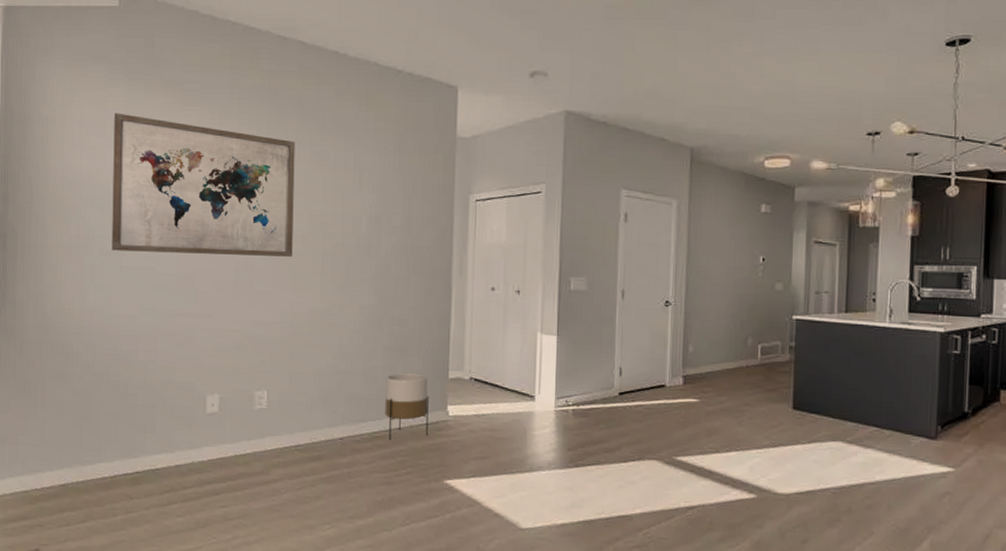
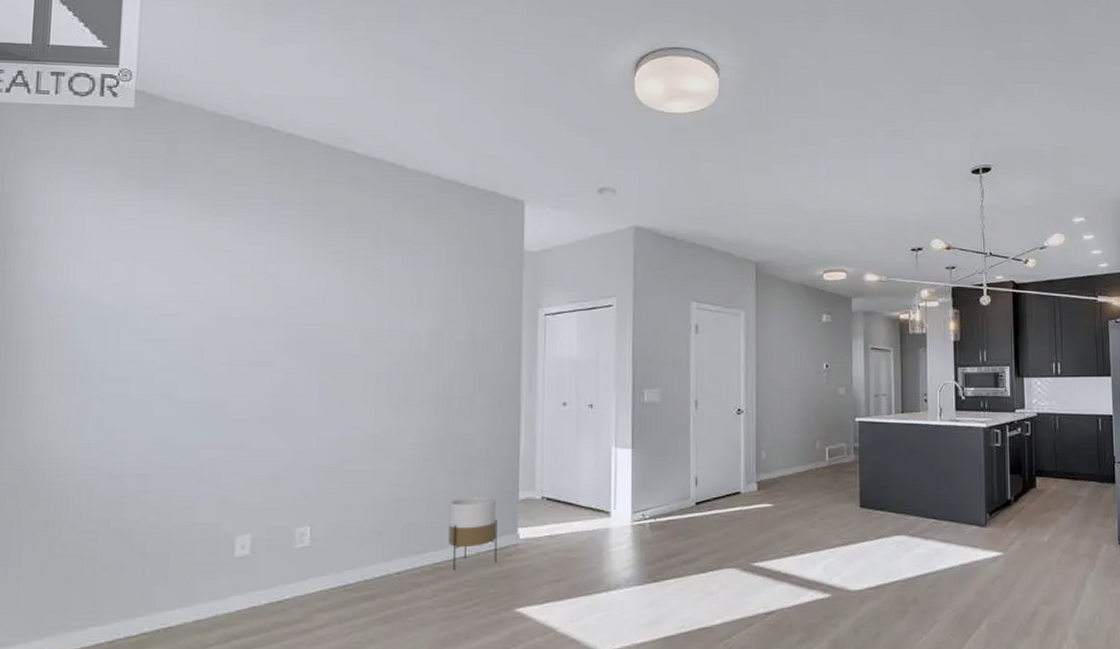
wall art: present [111,113,295,257] -> none [117,223,346,378]

